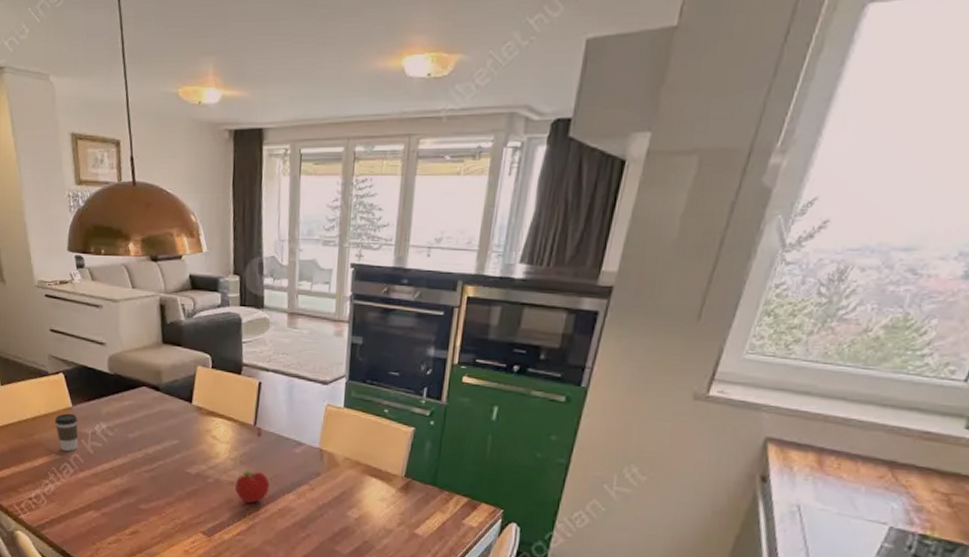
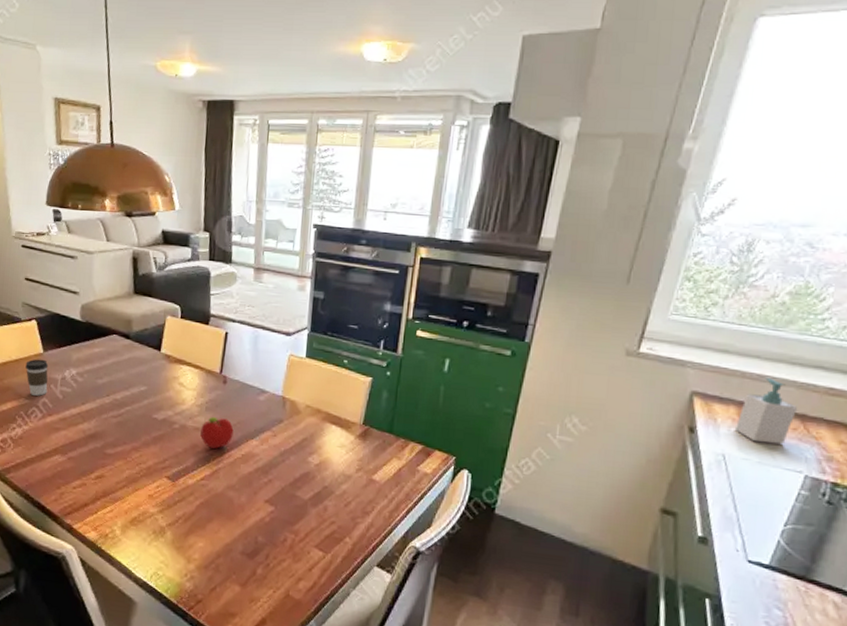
soap bottle: none [813,422,885,494] -> present [735,378,797,445]

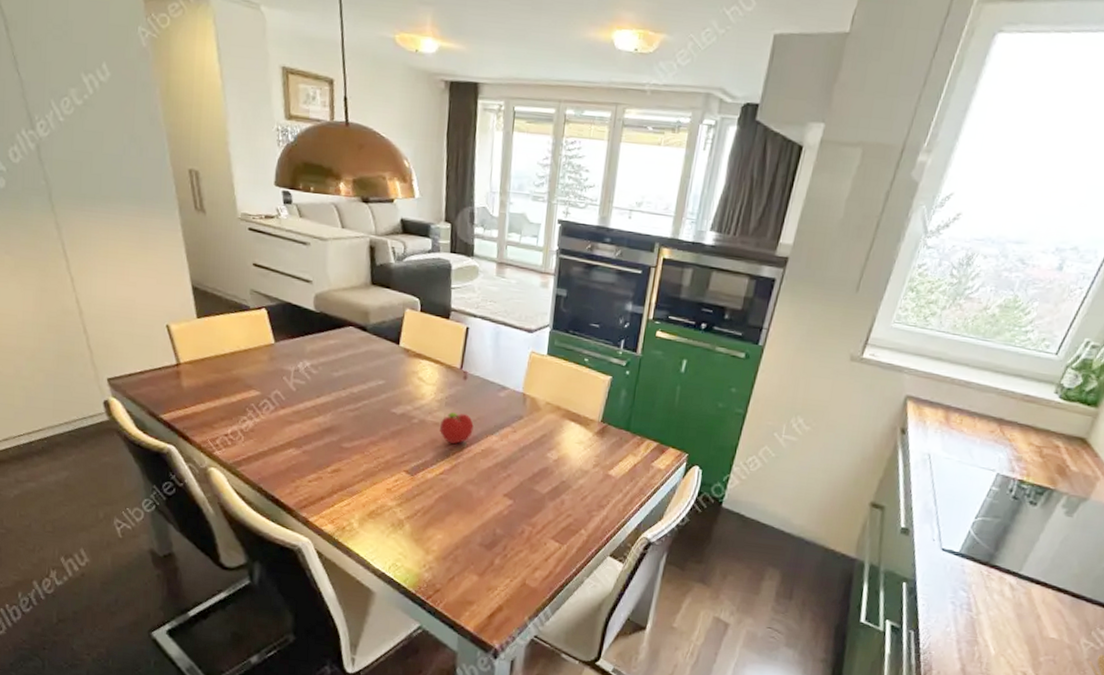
coffee cup: present [25,359,49,396] -> none [255,349,281,388]
soap bottle: present [735,378,797,445] -> none [941,384,996,446]

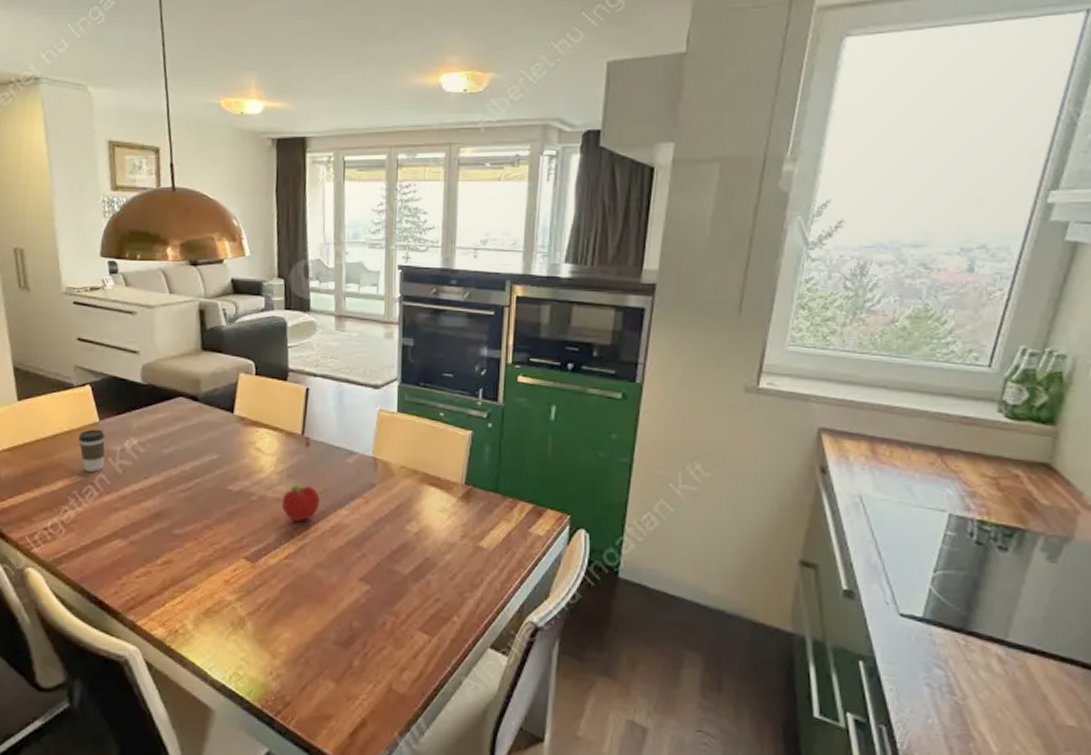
coffee cup: none [255,349,281,388] -> present [78,429,105,472]

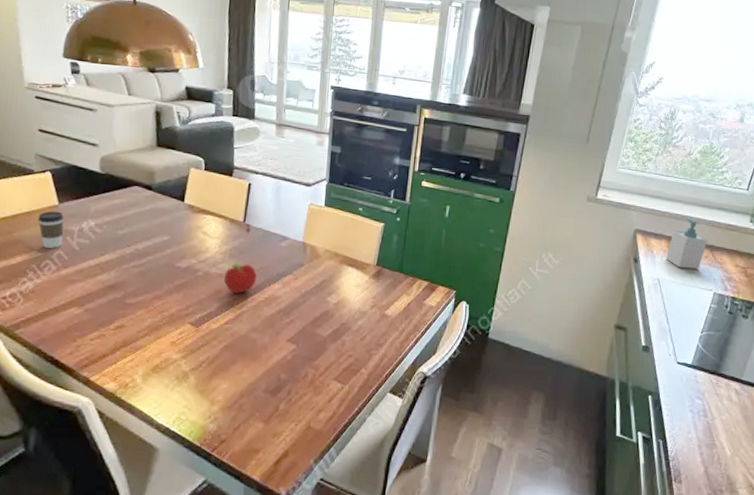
soap bottle: none [870,409,932,482] -> present [666,218,707,269]

